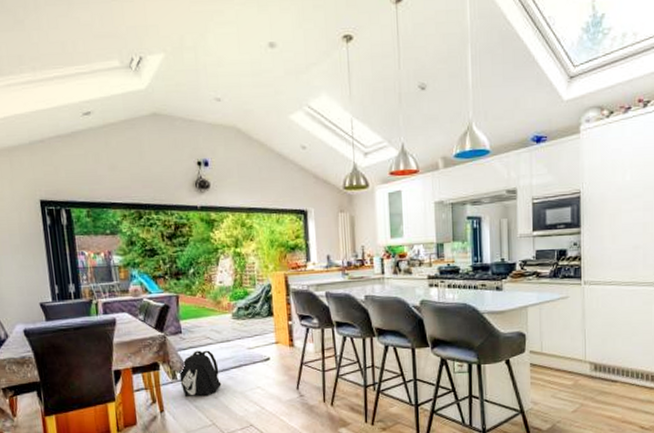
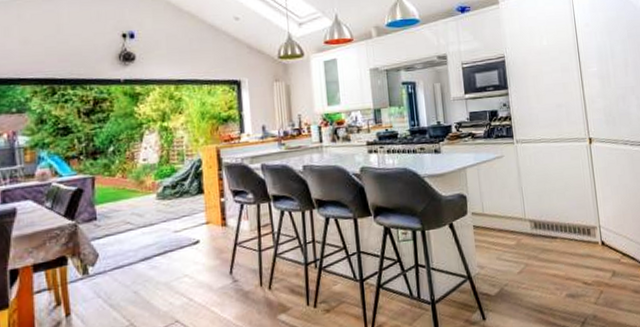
backpack: present [179,350,222,397] -> none [92,237,142,294]

